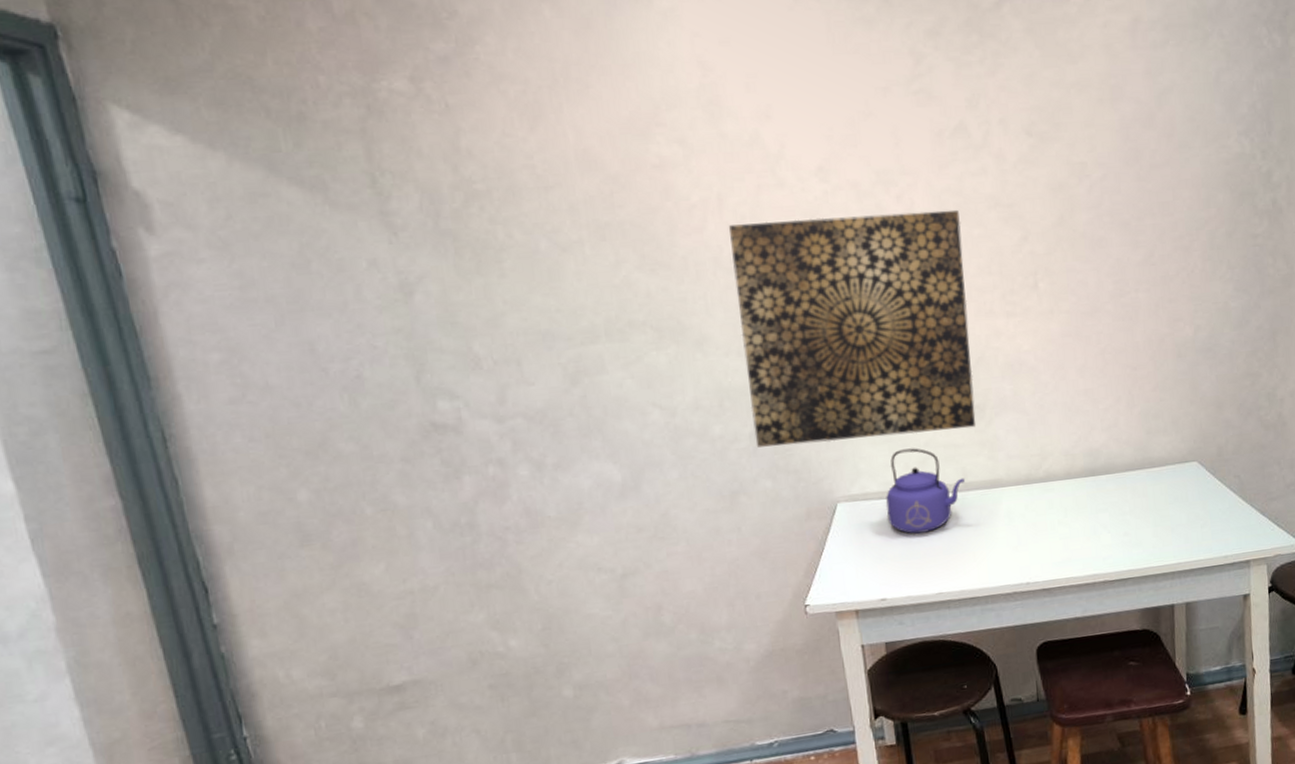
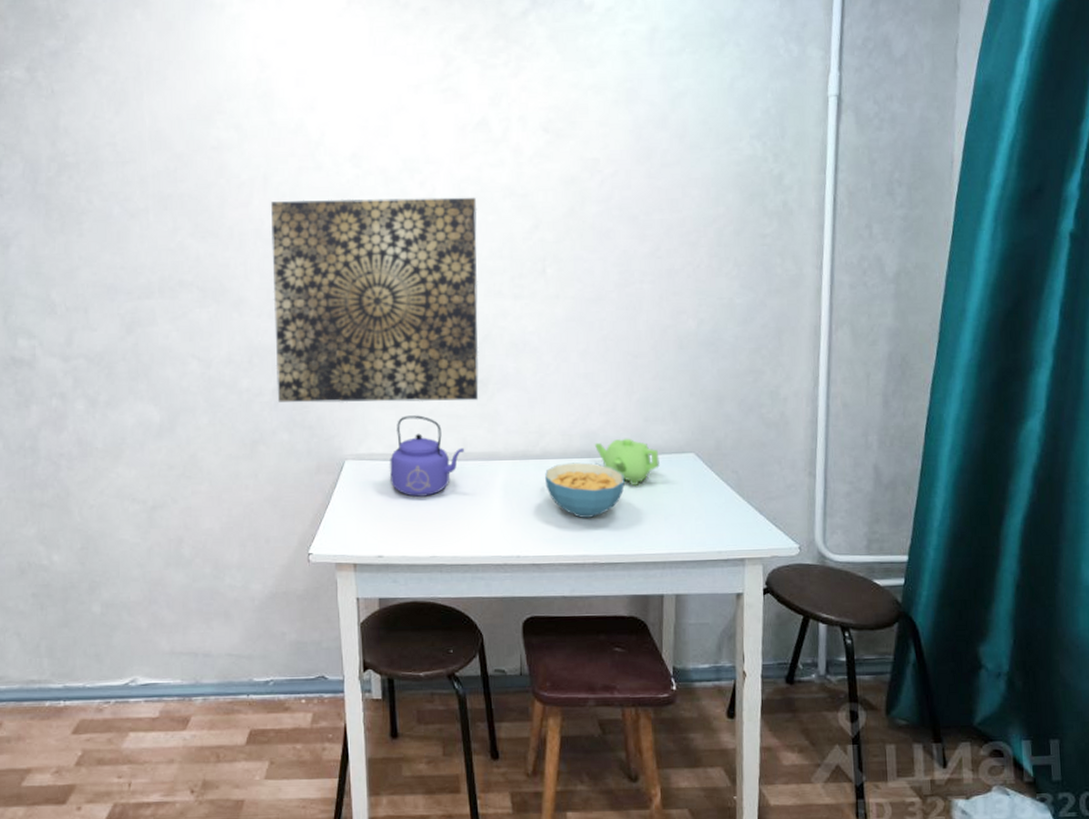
cereal bowl: none [1050,481,1131,538] -> present [545,462,625,518]
teapot: none [1098,452,1164,500] -> present [594,438,660,485]

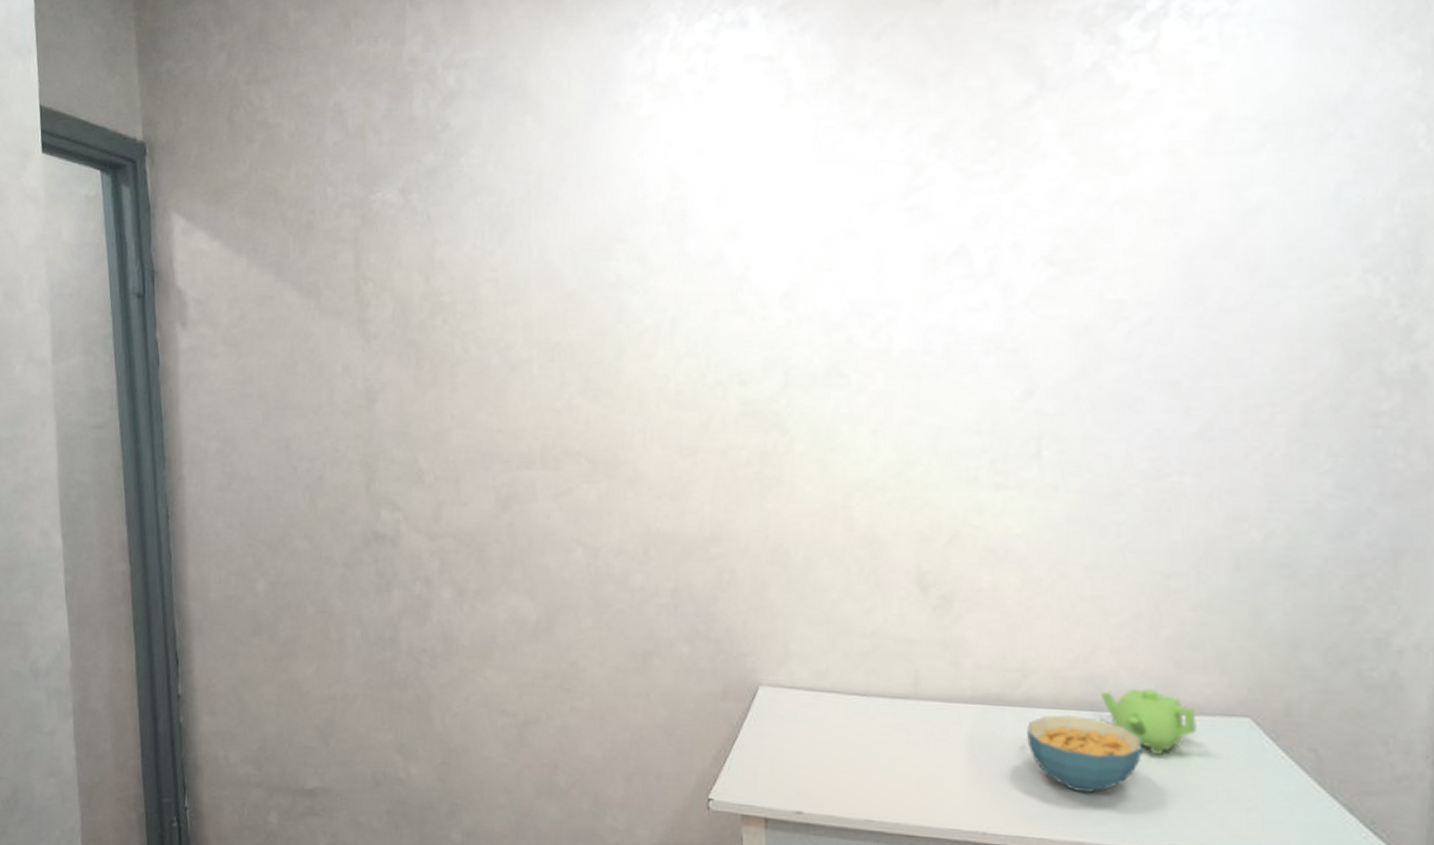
wall art: present [270,197,479,403] -> none [676,351,949,622]
kettle: present [390,415,464,497] -> none [816,635,916,742]

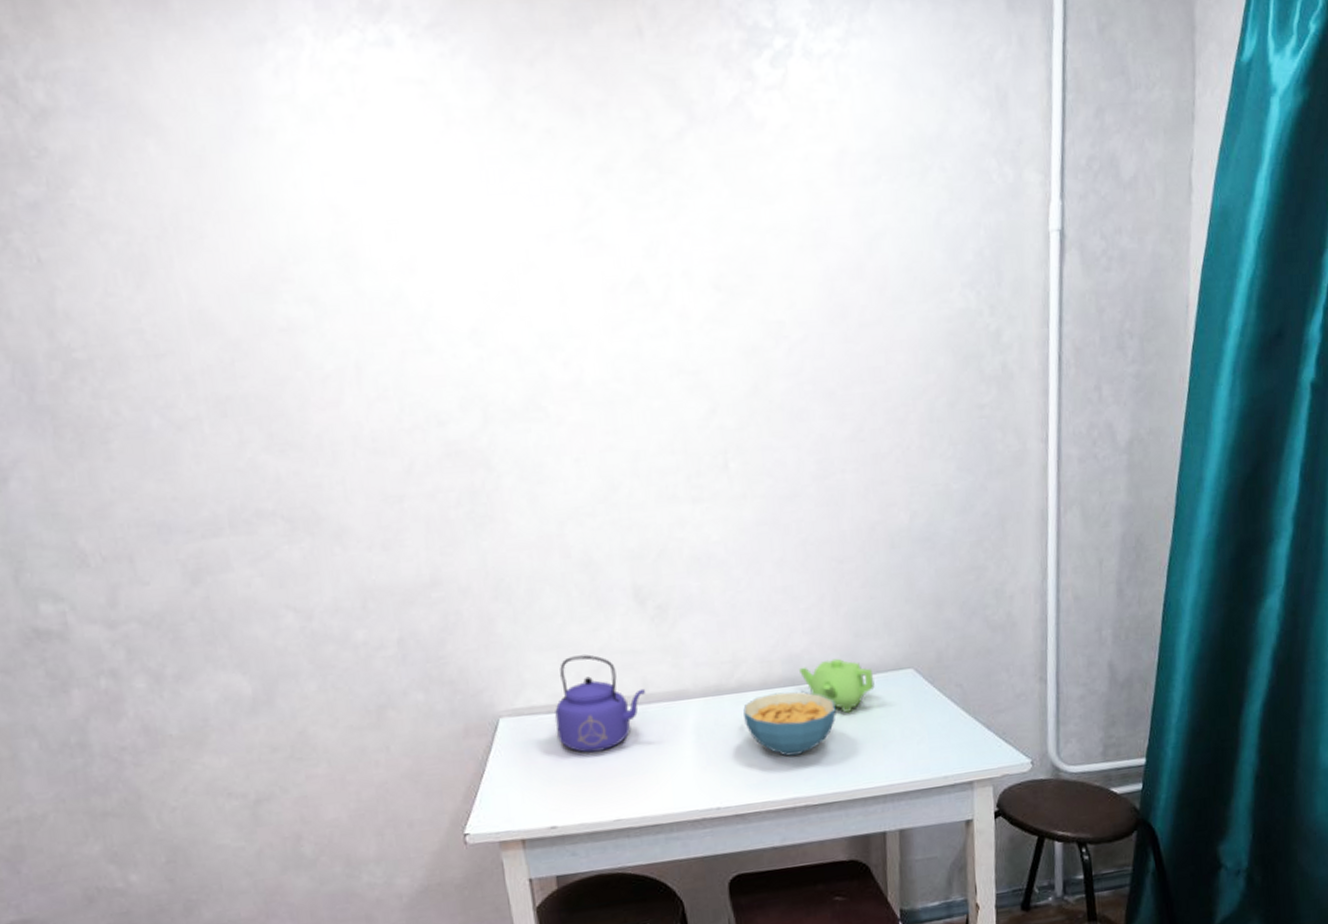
kettle: none [816,635,916,742] -> present [555,654,645,753]

